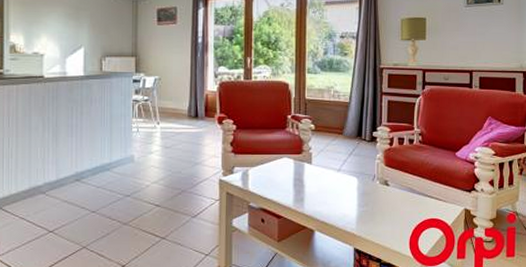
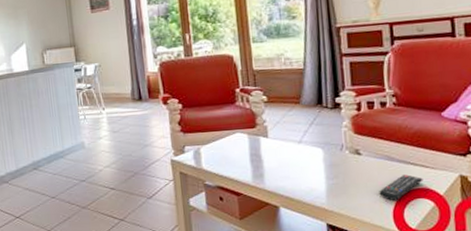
remote control: none [400,206,436,229] -> present [379,174,423,200]

